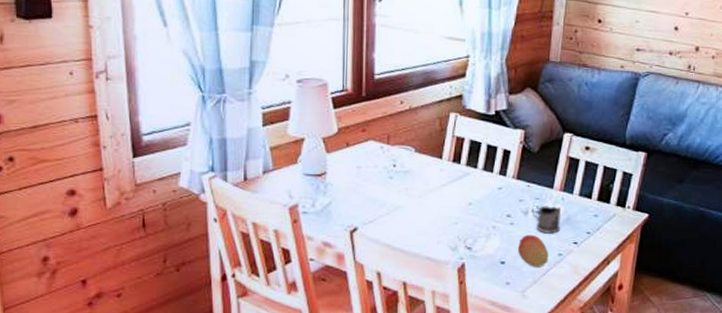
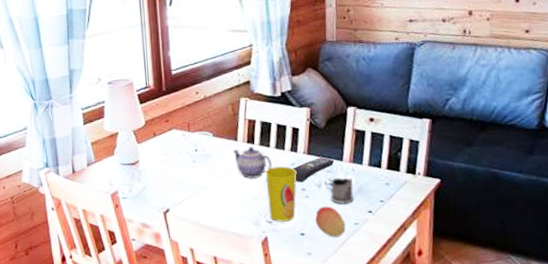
teapot: none [436,165,477,200] -> present [233,146,272,178]
cup: none [469,190,503,249] -> present [265,166,297,222]
remote control: none [500,183,544,209] -> present [293,157,335,183]

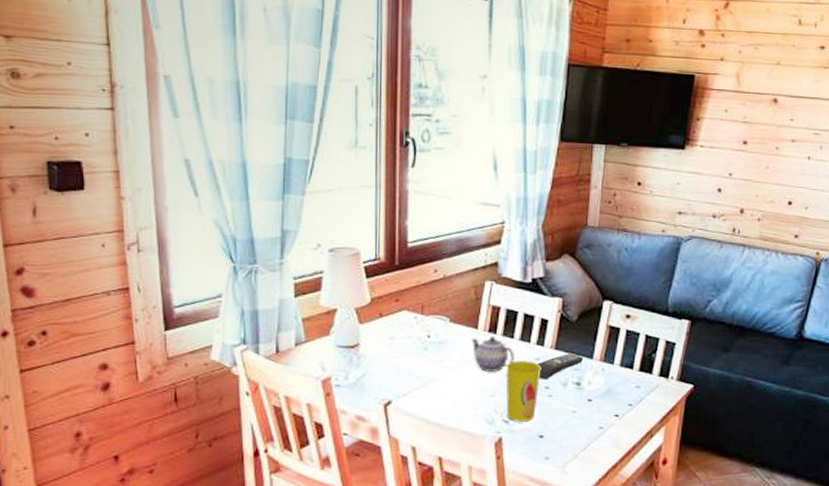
fruit: present [315,206,346,237] -> none [556,407,589,441]
tea glass holder: present [324,178,354,204] -> none [570,377,602,406]

